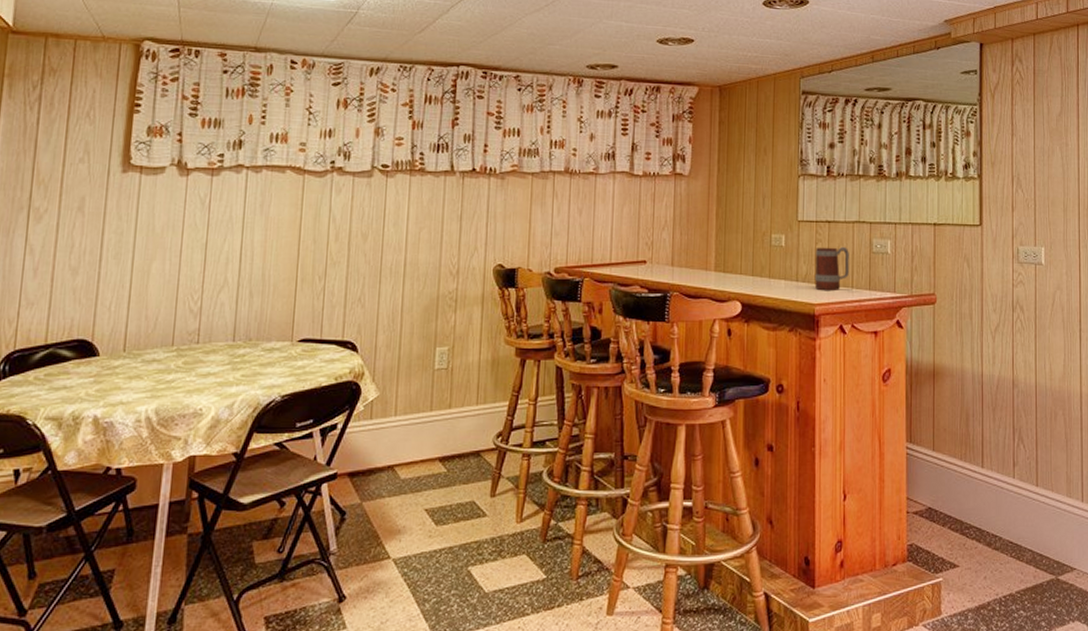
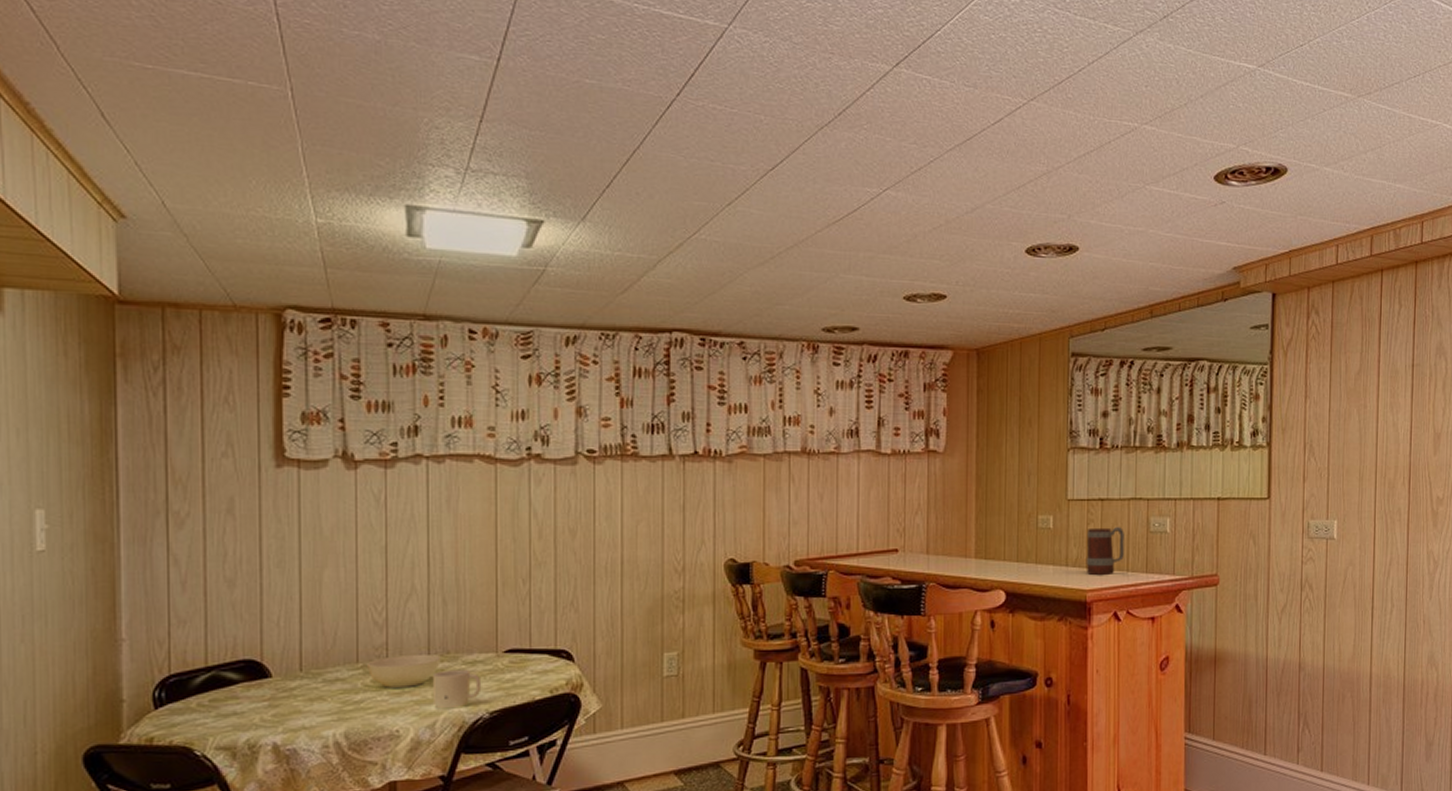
bowl: none [181,340,244,370] -> present [368,653,441,688]
mug: none [233,355,277,391] -> present [432,669,482,709]

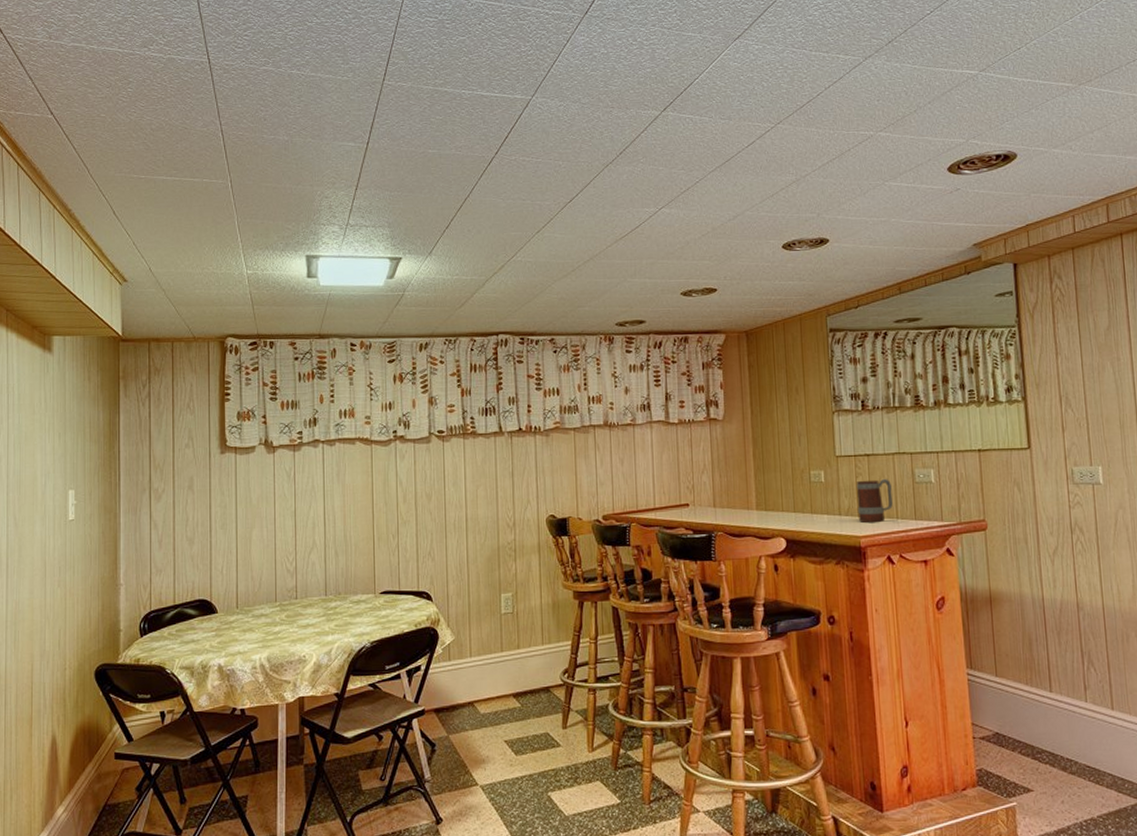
bowl: present [368,653,441,688] -> none [283,595,334,622]
mug: present [432,669,482,709] -> none [328,607,365,639]

